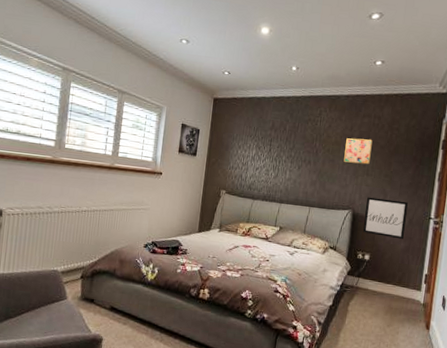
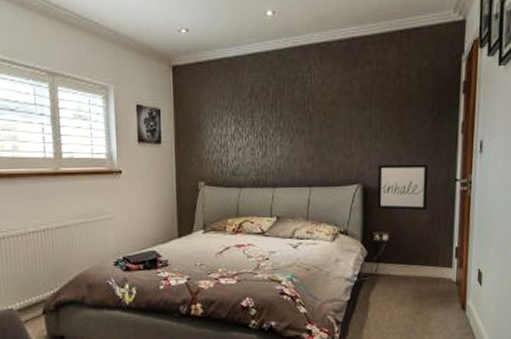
wall art: present [344,138,373,165] -> none [345,92,378,127]

